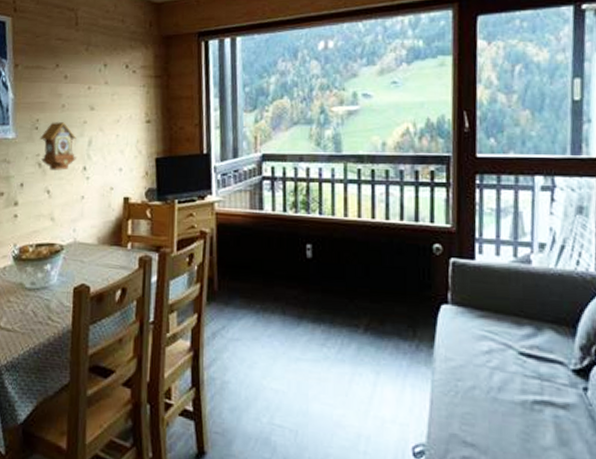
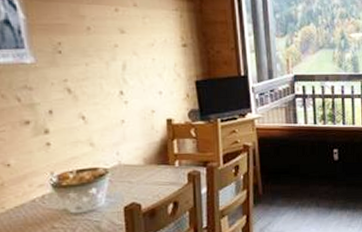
cuckoo clock: present [40,122,76,170] -> none [65,45,111,96]

